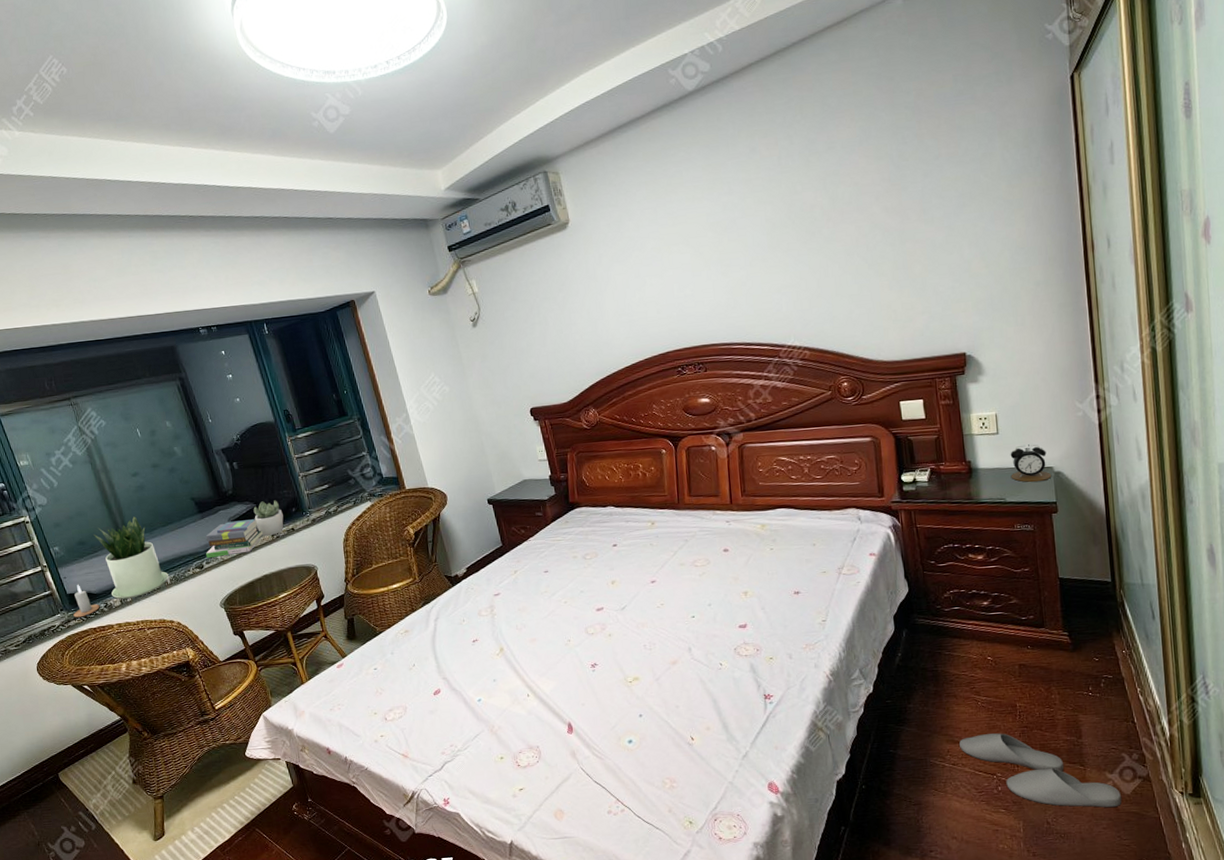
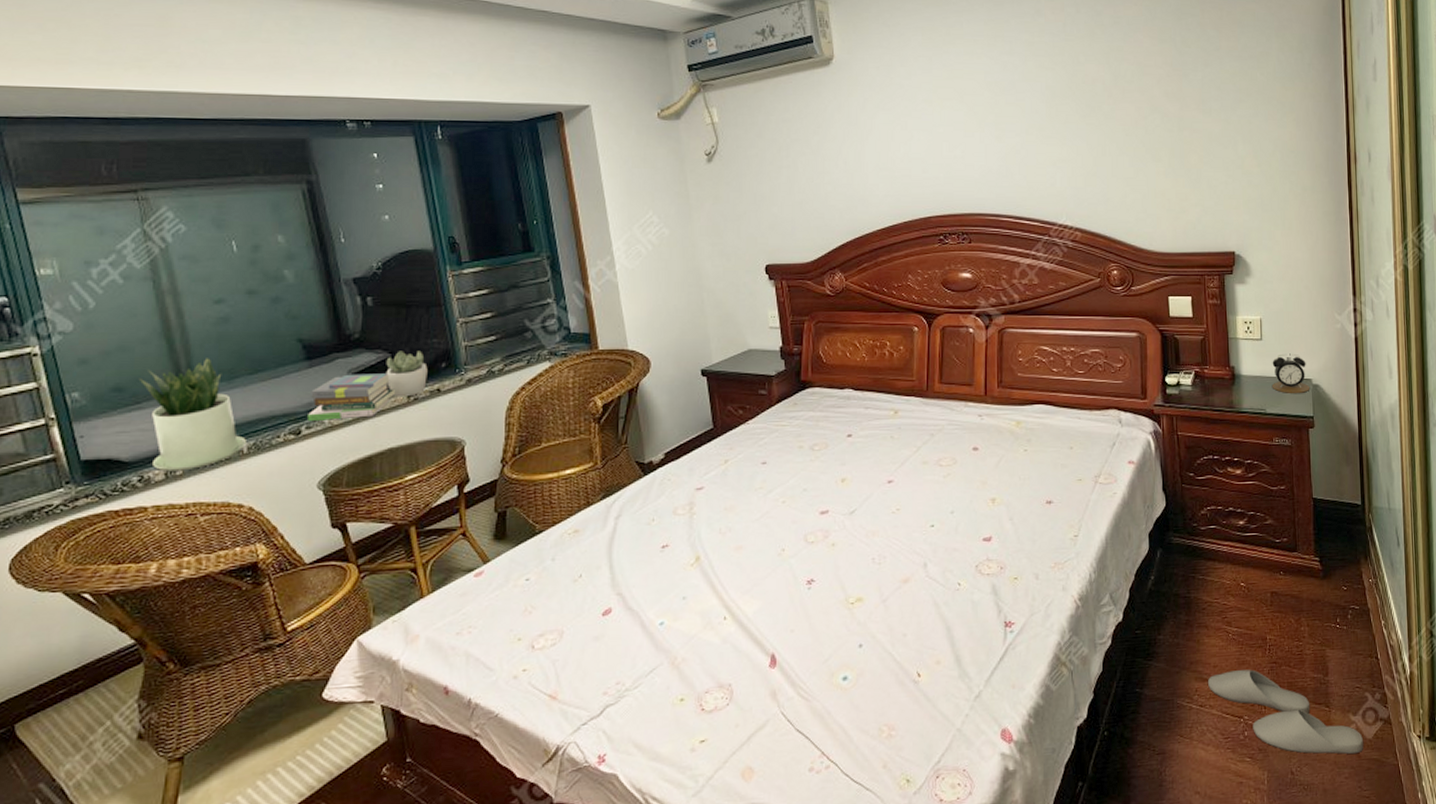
candle: present [73,585,100,618] -> none [85,448,131,495]

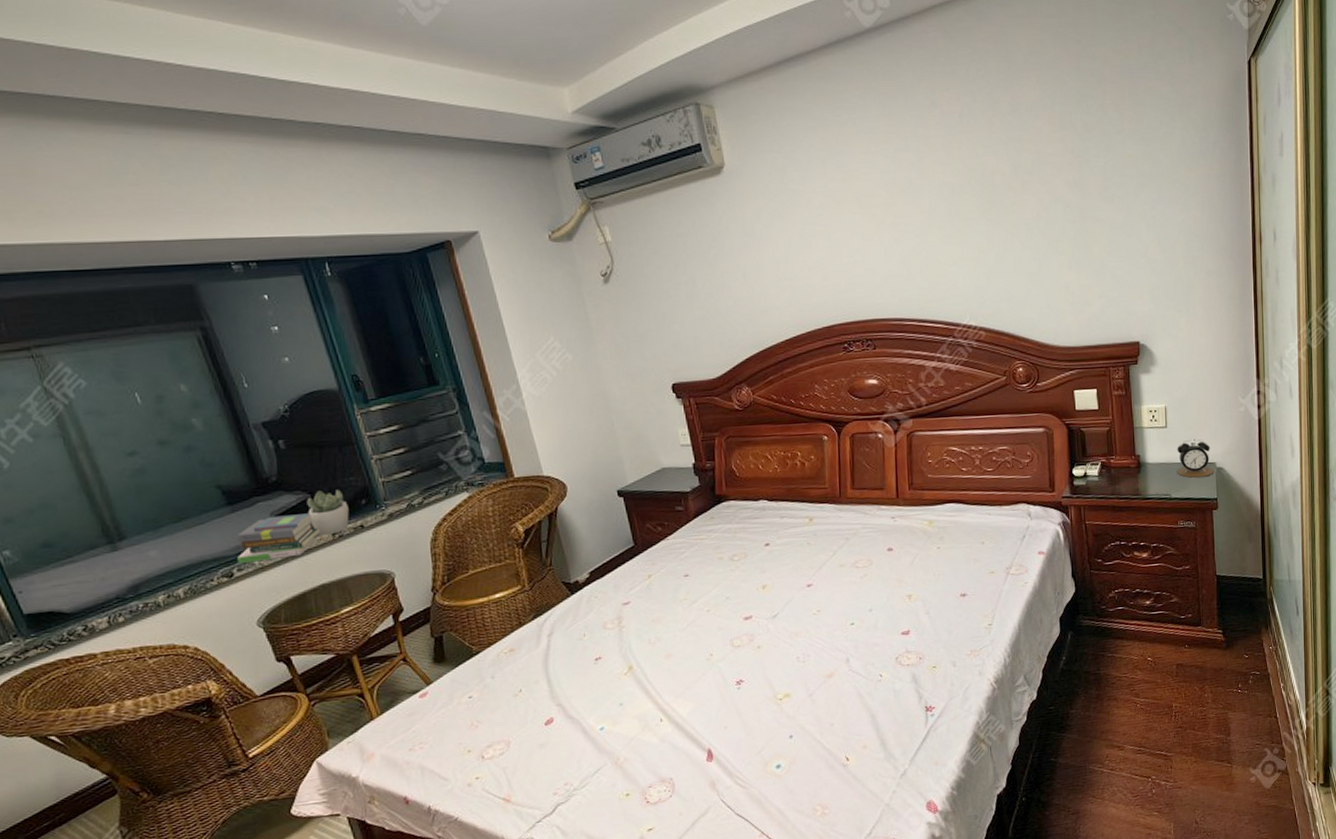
planter: present [138,358,246,472] -> none [66,509,182,620]
slippers: present [1208,669,1364,755] -> none [1118,735,1263,805]

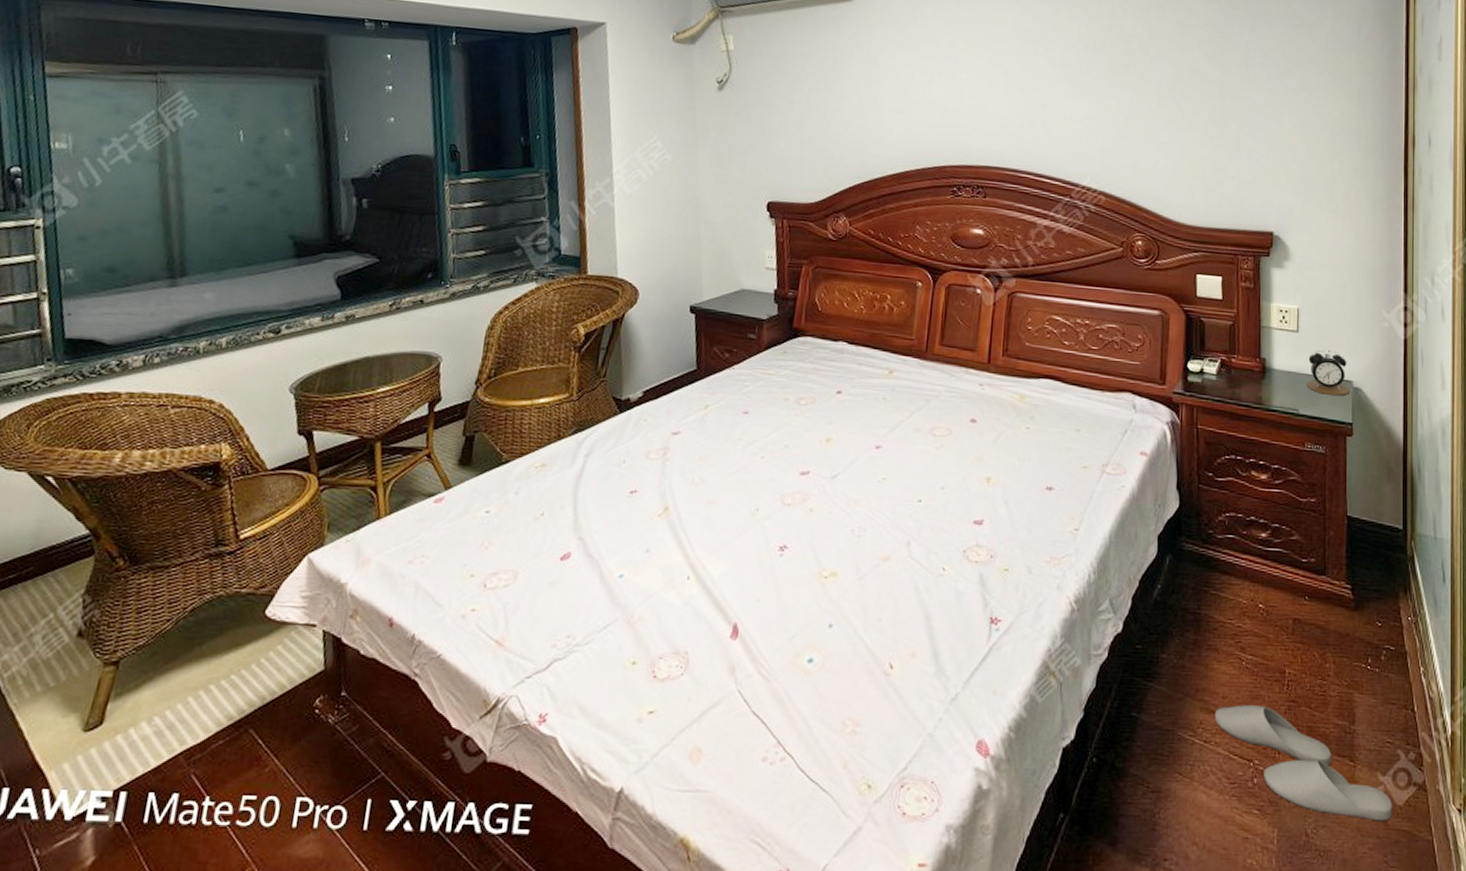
books: present [236,513,319,563] -> none [288,276,378,322]
succulent plant: present [306,489,350,536] -> none [371,257,414,306]
slippers: none [1118,735,1263,805] -> present [1215,705,1393,822]

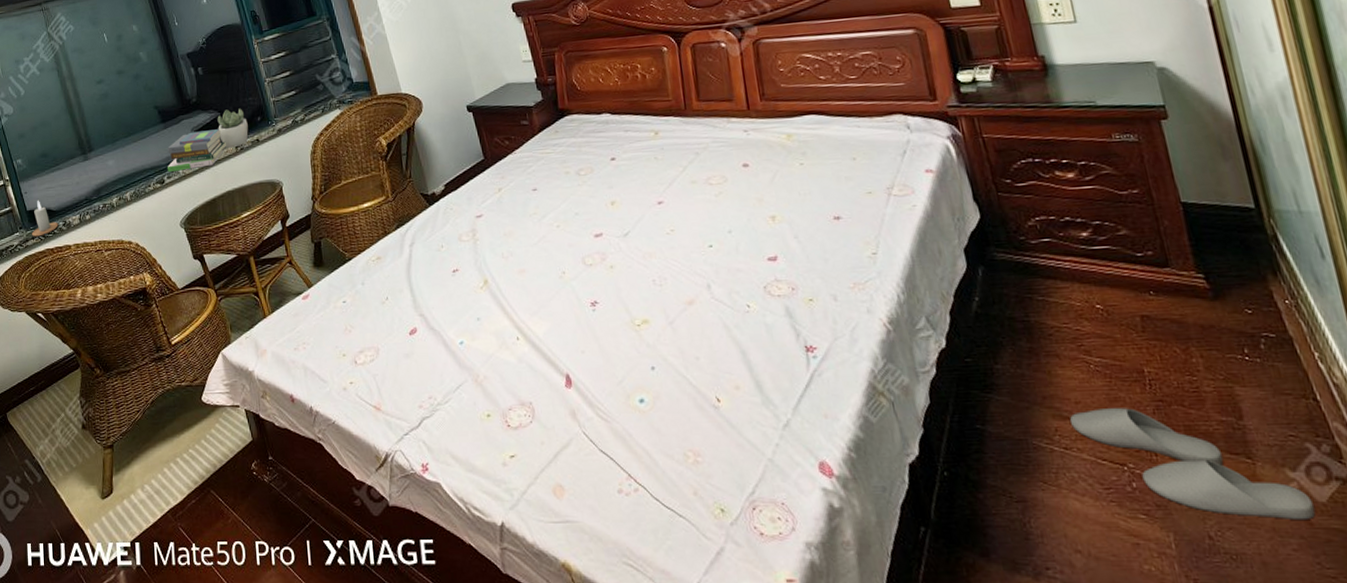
candle: none [64,328,110,375] -> present [32,201,59,237]
books: none [288,276,378,322] -> present [167,129,226,172]
succulent plant: none [371,257,414,306] -> present [217,108,248,148]
alarm clock: present [1306,349,1351,396] -> none [1095,33,1154,81]

